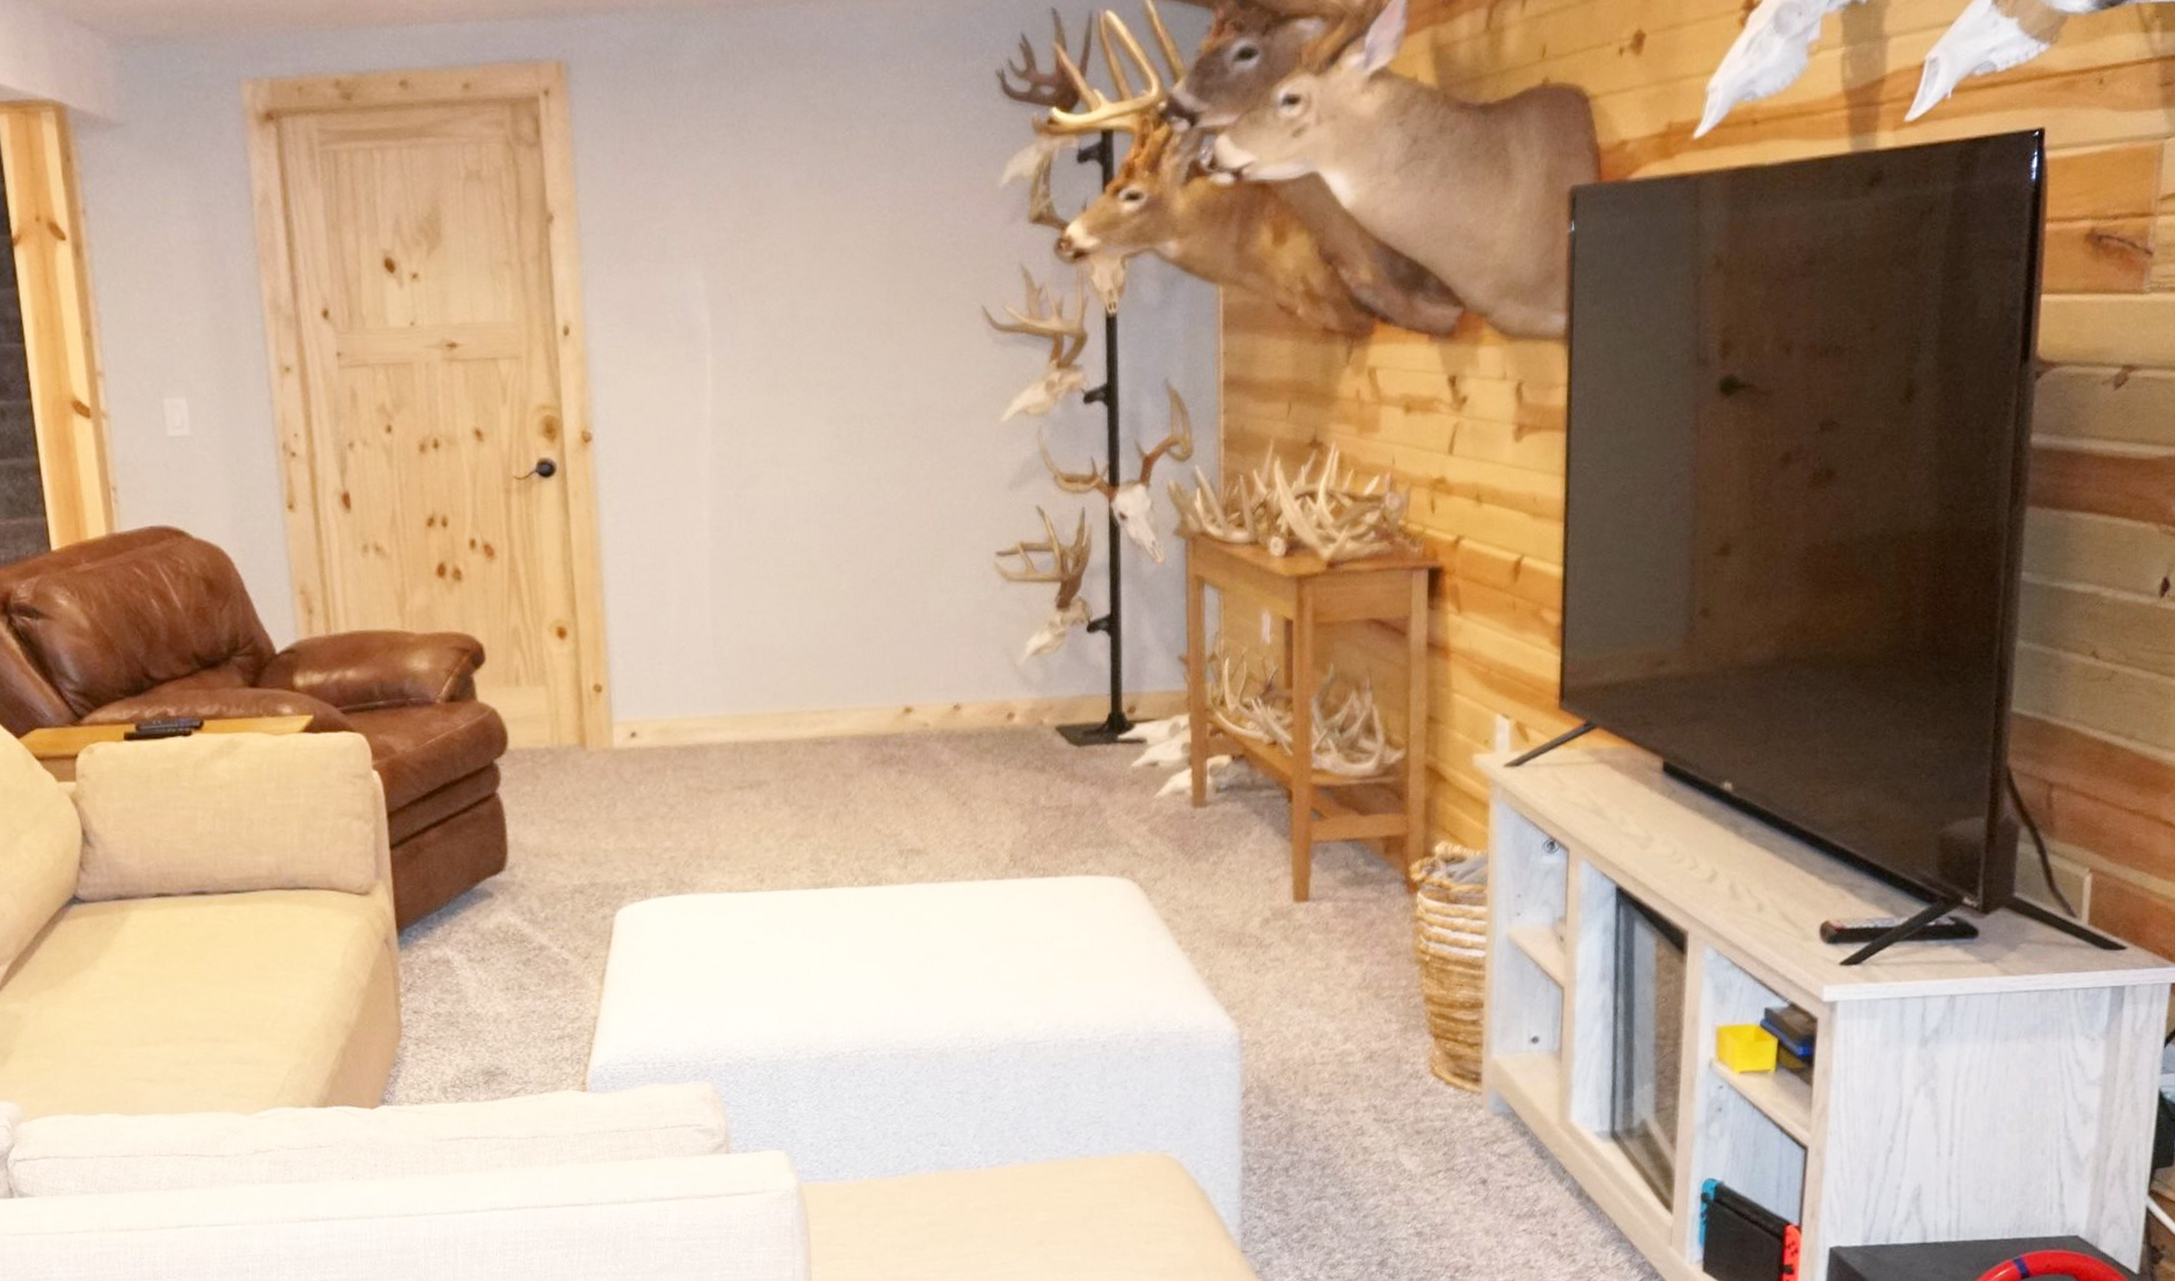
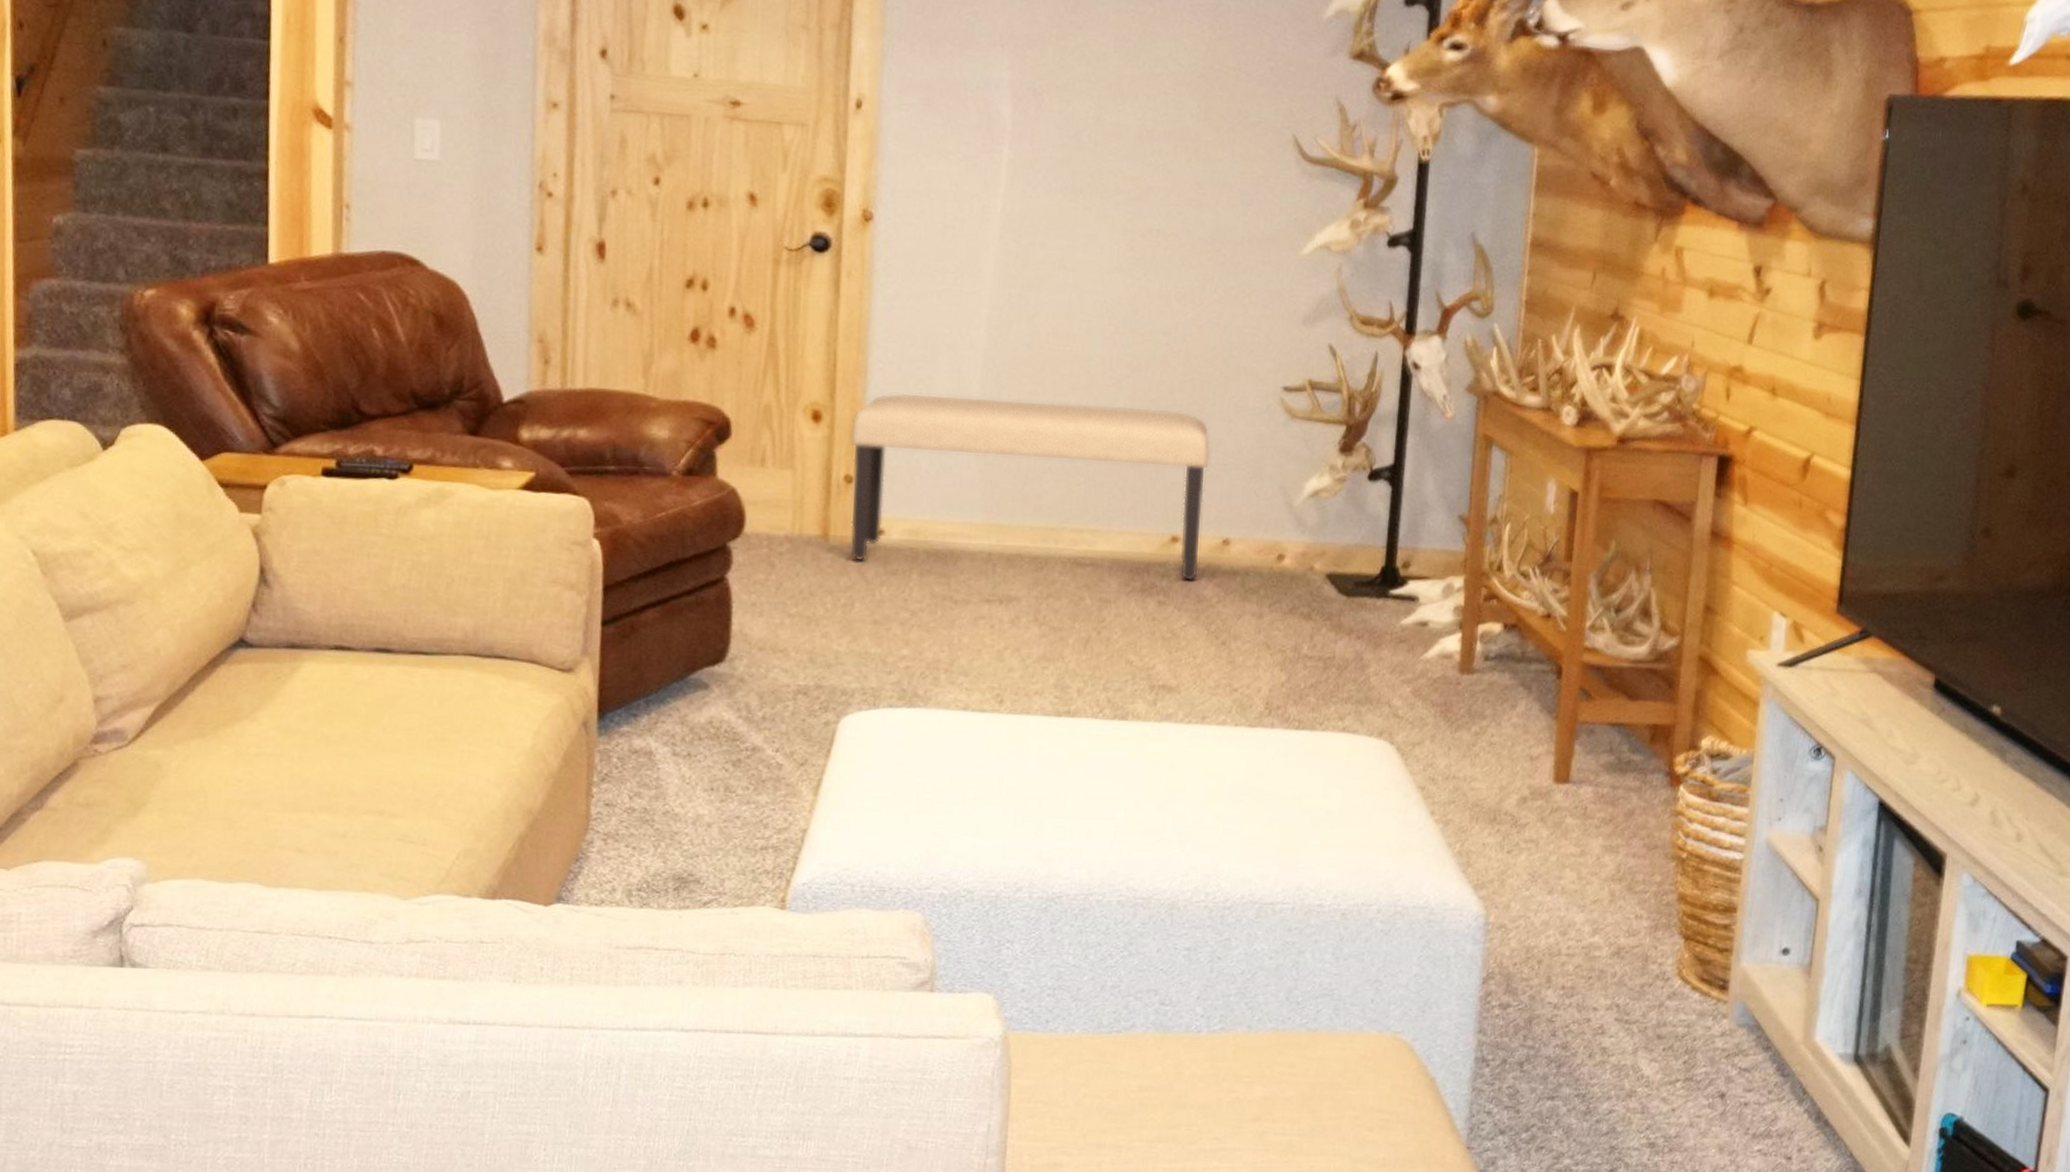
bench: none [593,587,934,764] -> present [849,393,1211,582]

